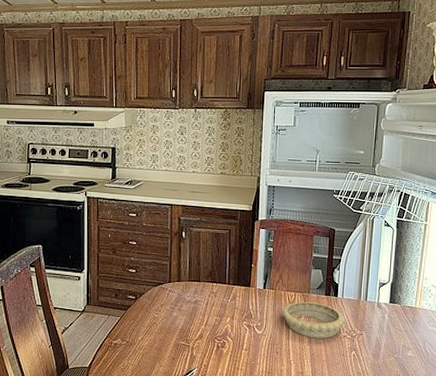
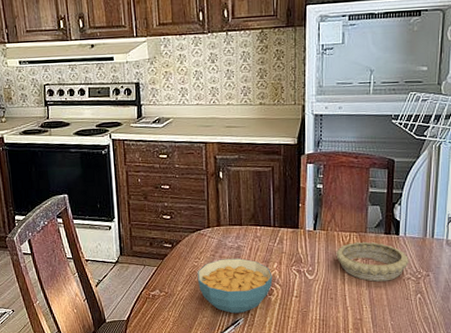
cereal bowl: none [157,312,225,364] -> present [197,258,273,314]

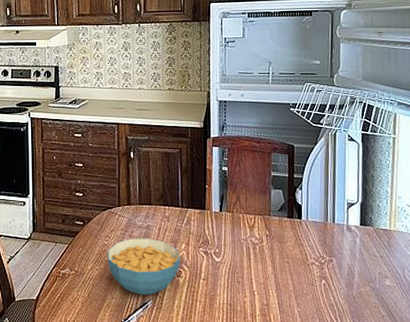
decorative bowl: present [336,241,409,282] -> none [242,224,312,266]

